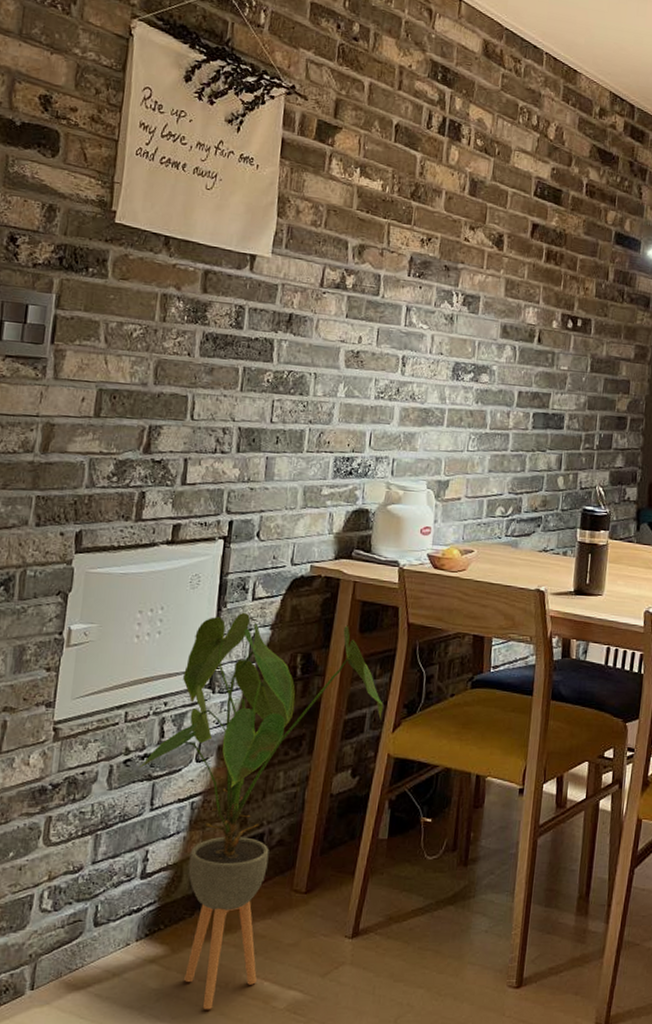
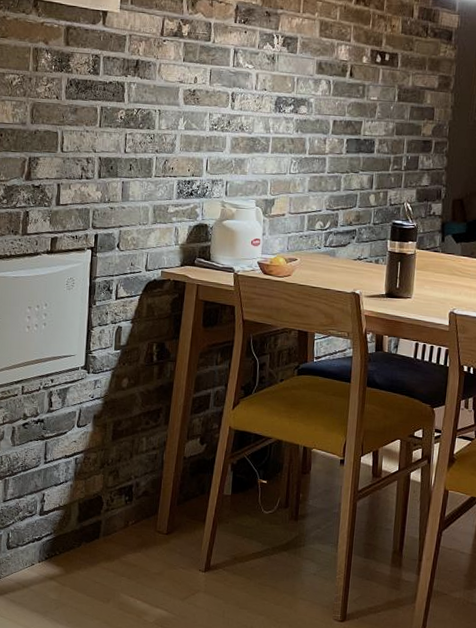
house plant: present [139,612,384,1010] -> none [34,309,225,619]

